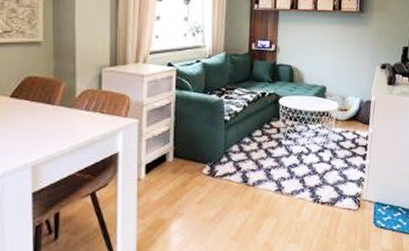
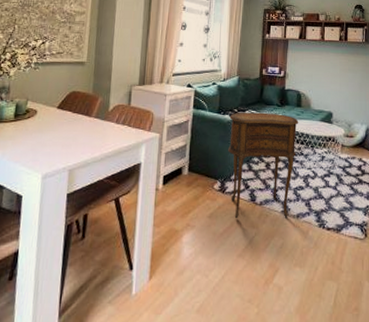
side table: none [217,90,292,203] -> present [228,112,299,219]

